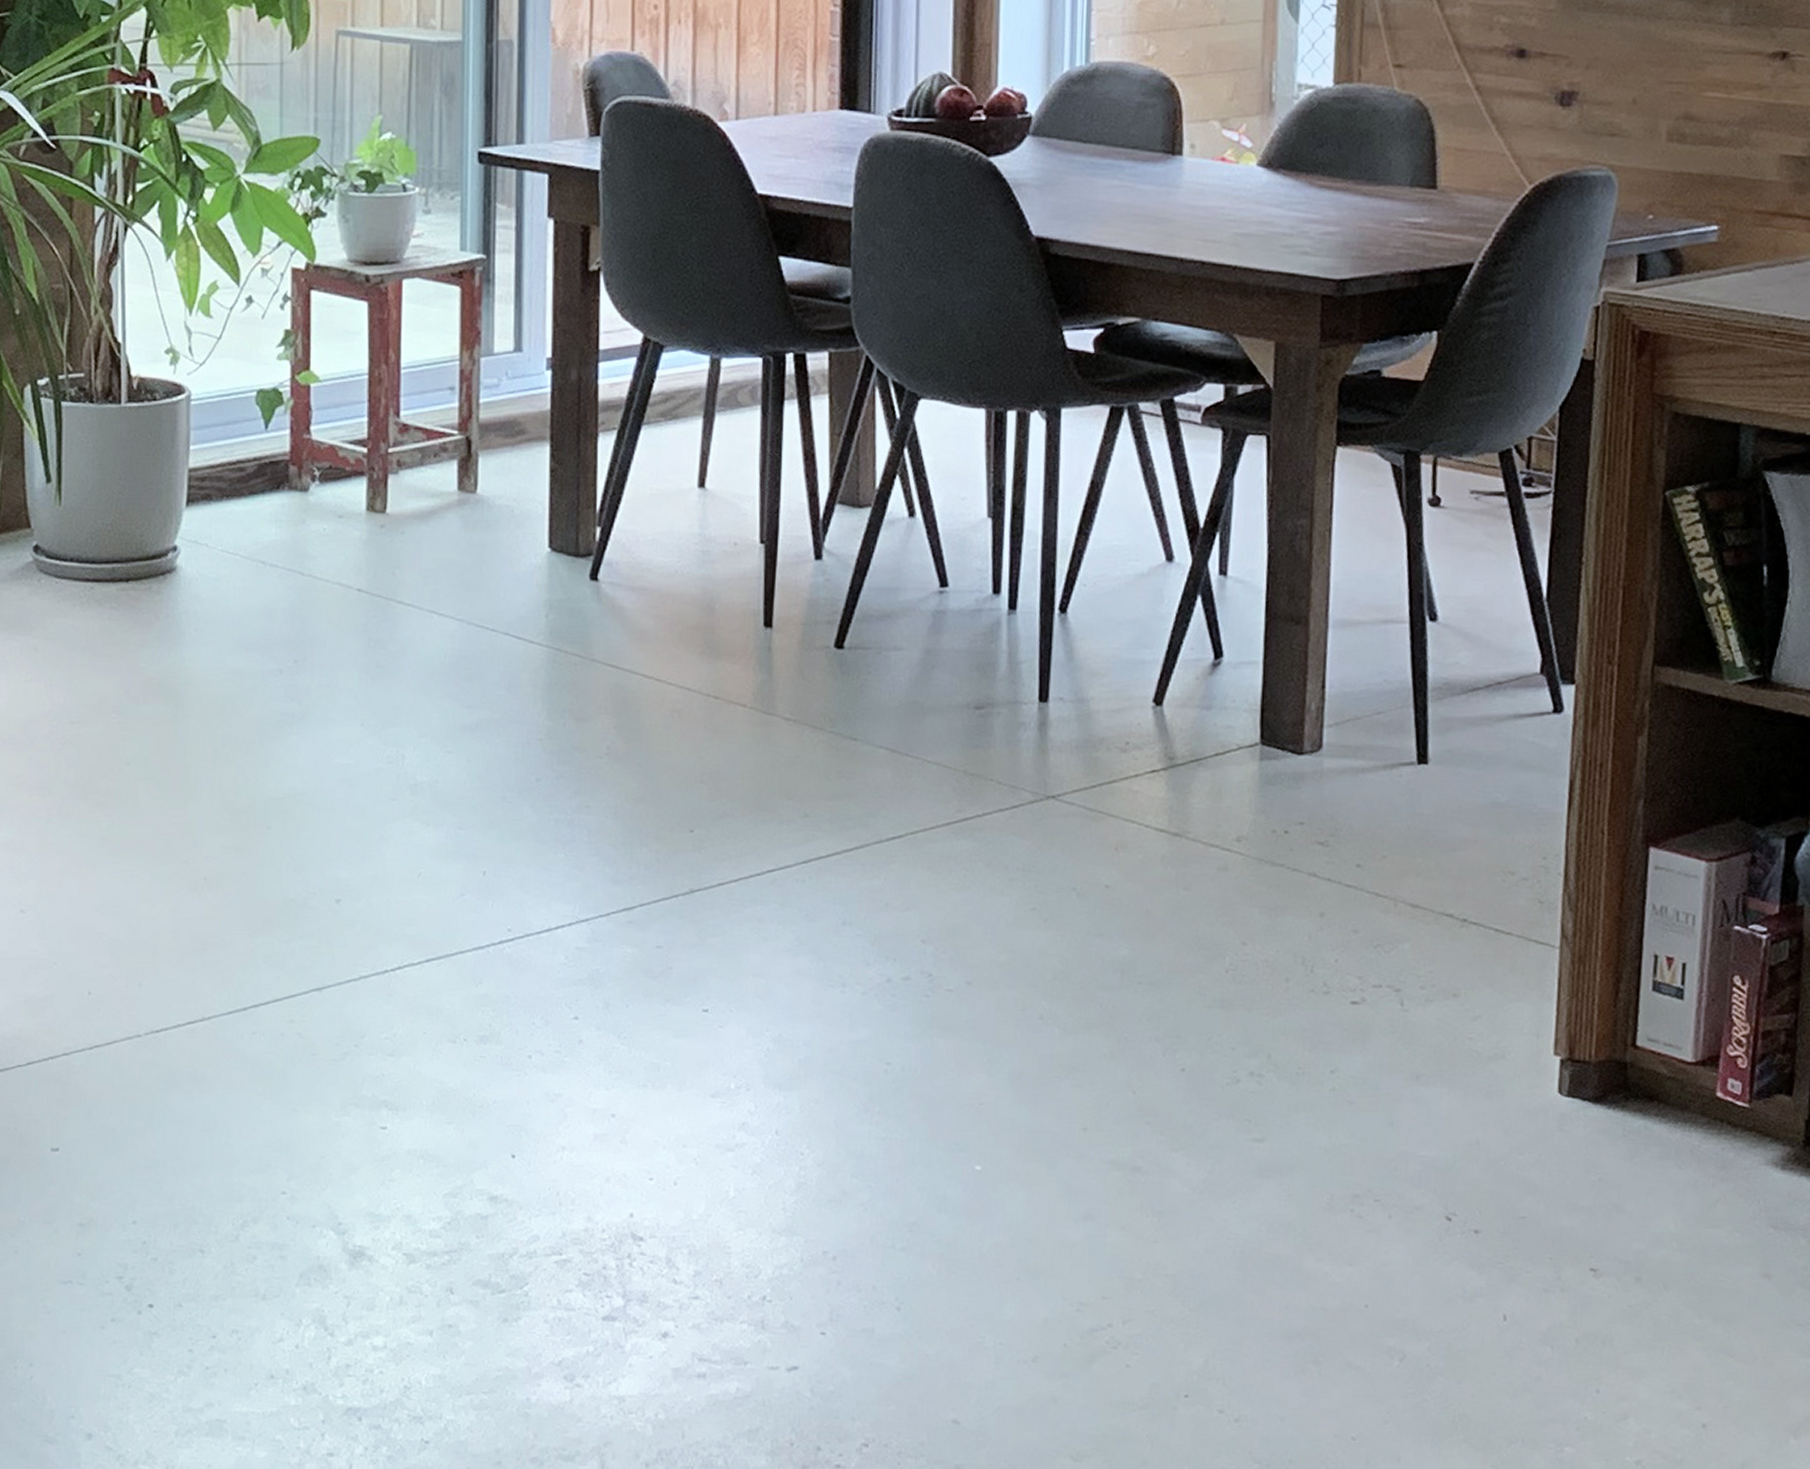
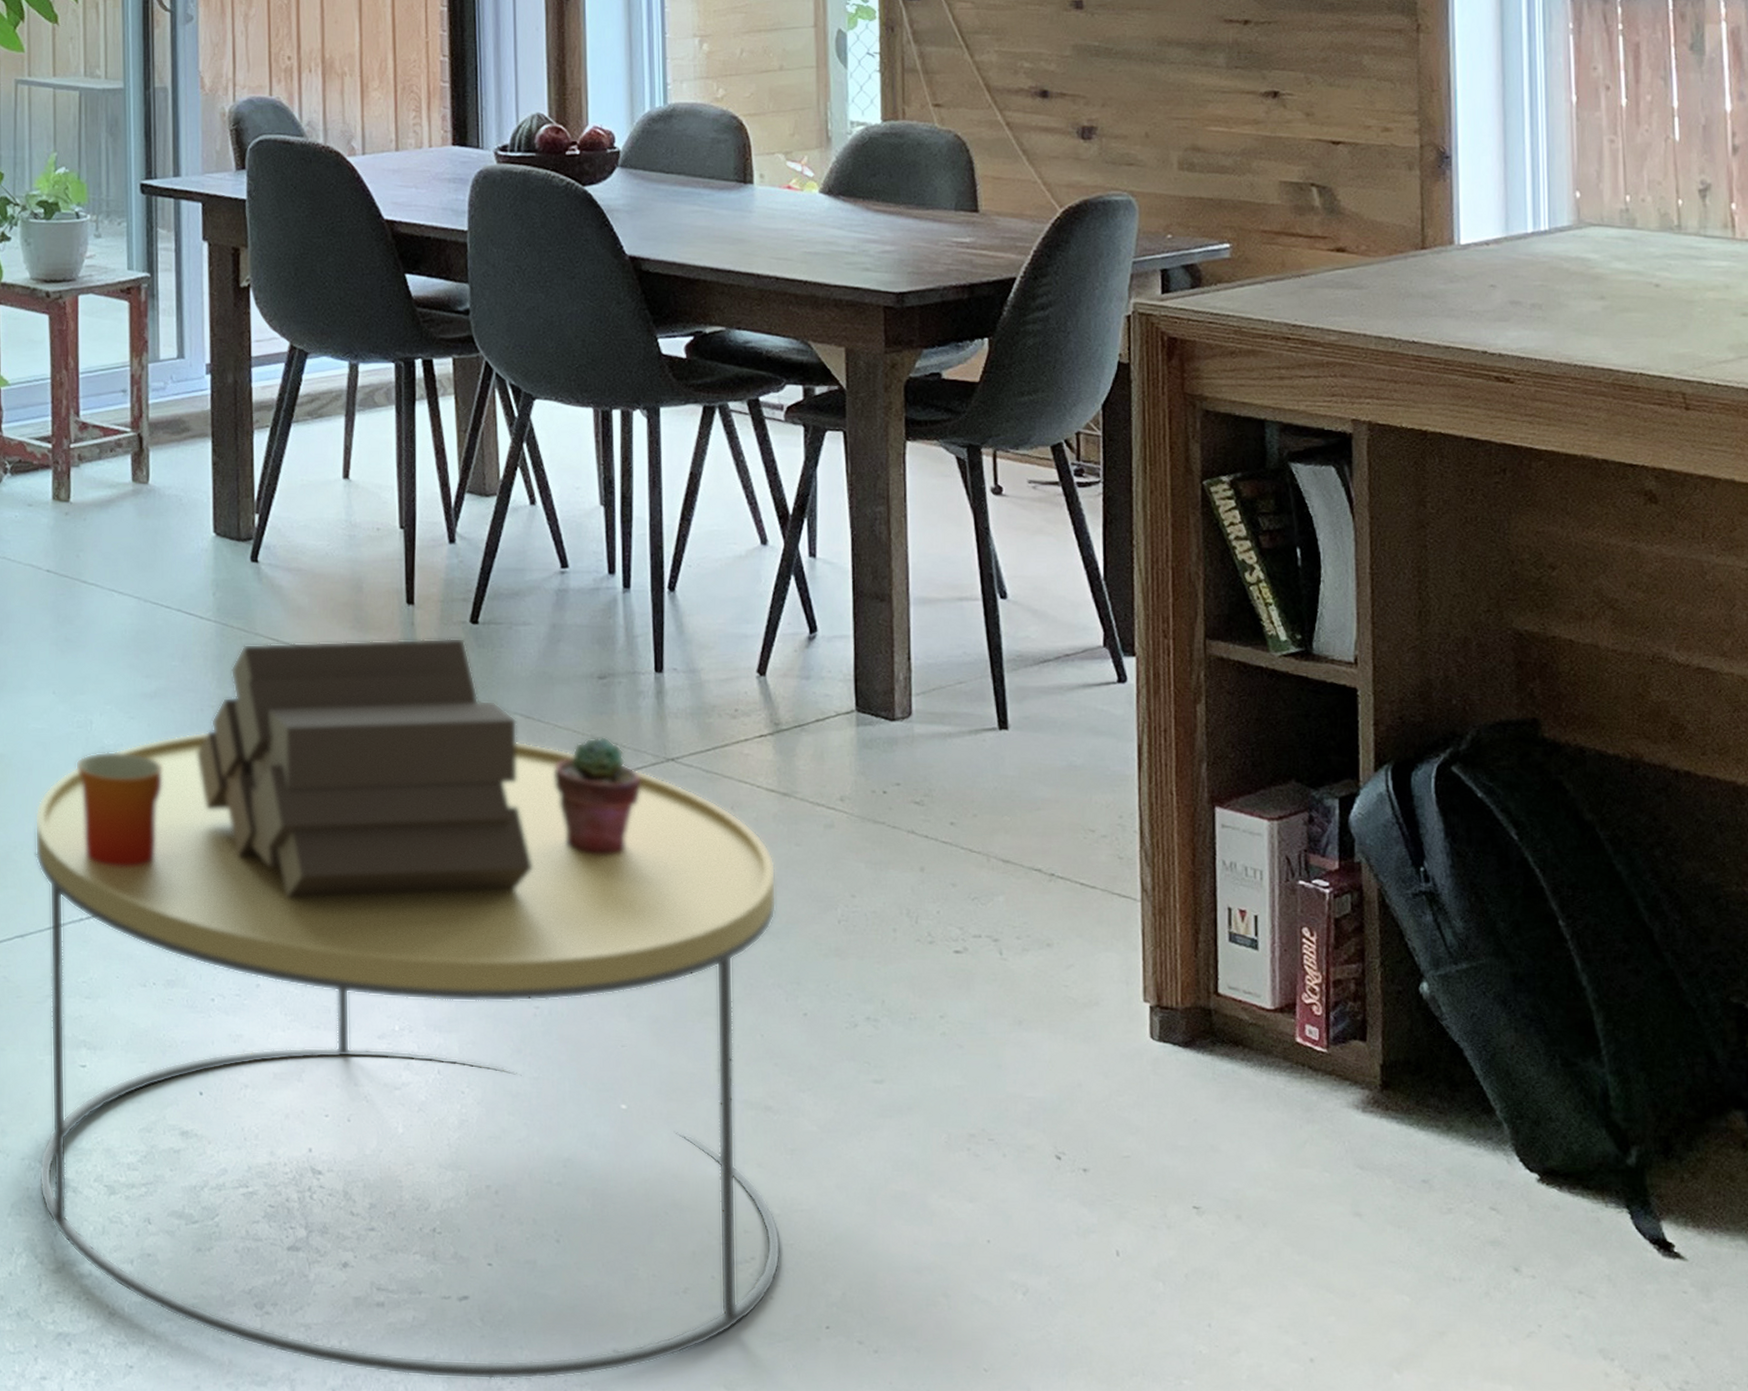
coffee table: none [330,767,1161,1453] -> present [34,731,781,1380]
mug: none [383,789,481,914] -> present [75,751,162,866]
log pile: none [521,664,891,947] -> present [197,637,533,898]
potted succulent: none [920,772,1017,901] -> present [554,737,641,855]

